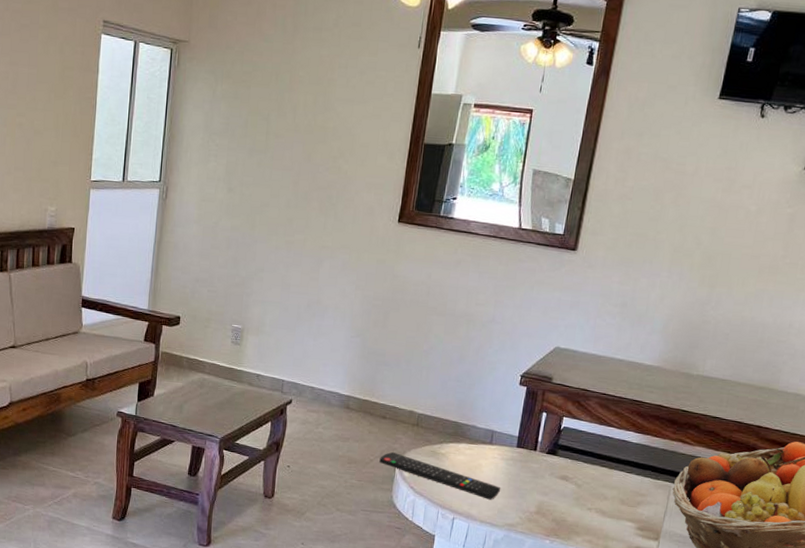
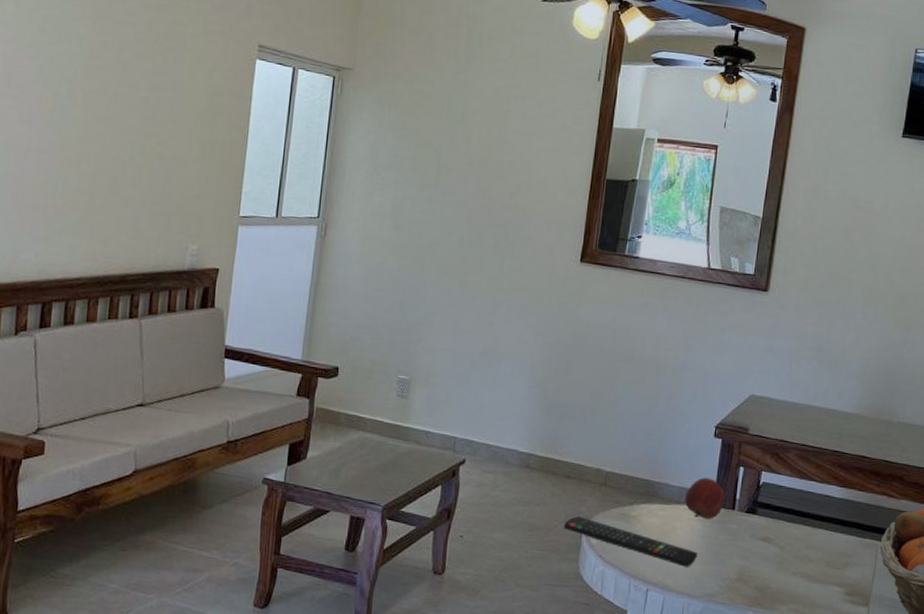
apple: none [490,421,528,459] -> present [684,477,726,520]

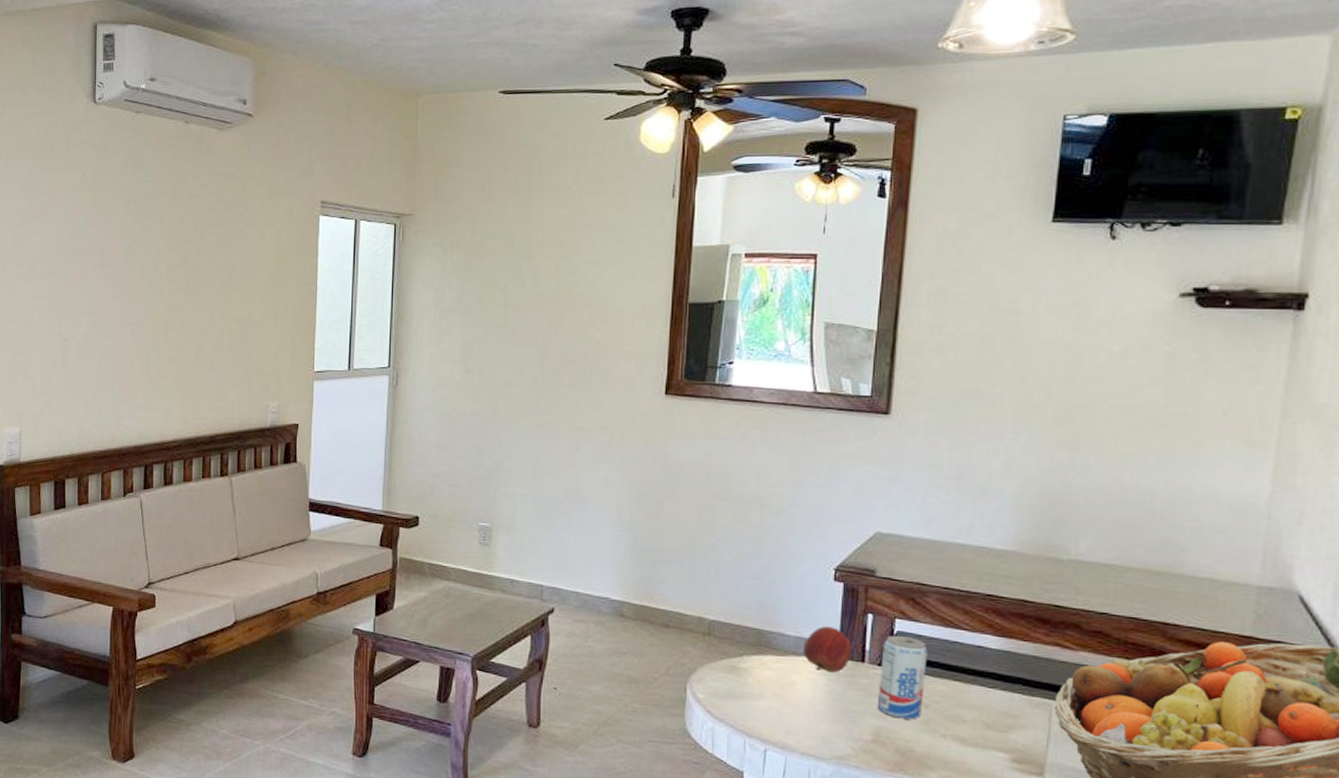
remote control: present [564,515,698,567] -> none [665,667,824,726]
beverage can: none [742,486,786,560] -> present [877,636,928,720]

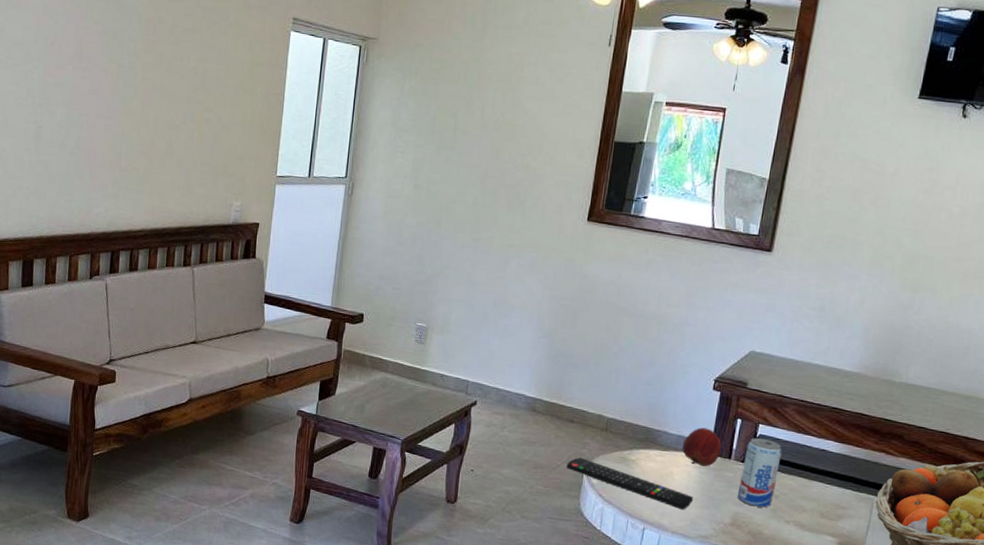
remote control: none [665,667,824,726] -> present [566,457,694,510]

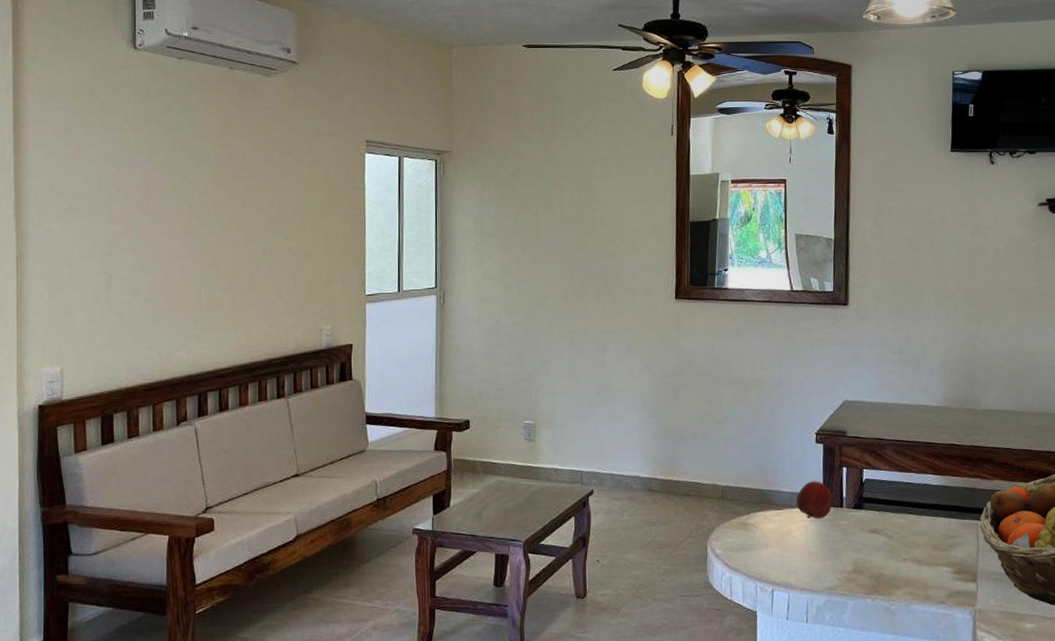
remote control: present [566,457,694,510] -> none [689,529,815,565]
beverage can: present [737,438,782,508] -> none [854,483,889,550]

